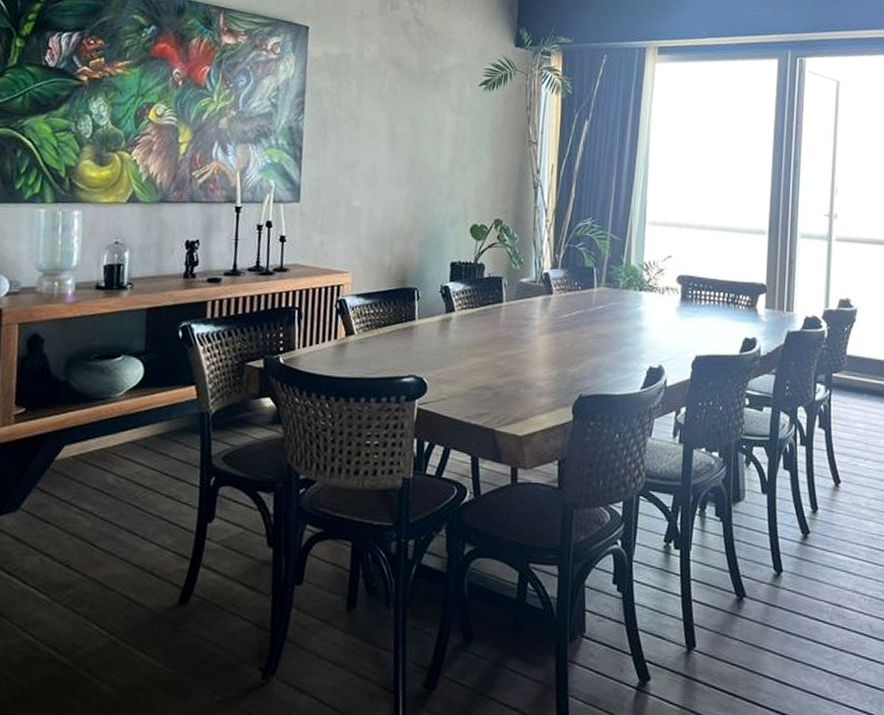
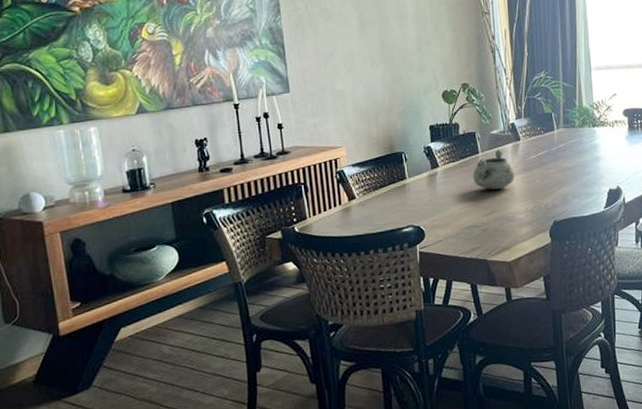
decorative bowl: none [492,302,541,348] -> present [473,150,515,190]

